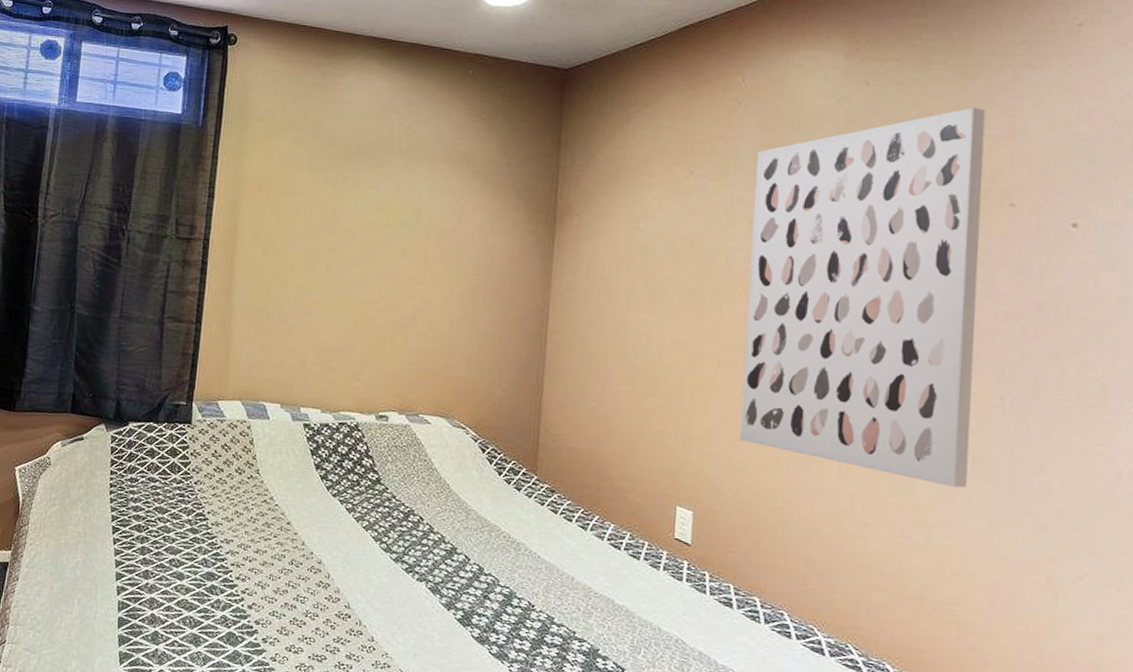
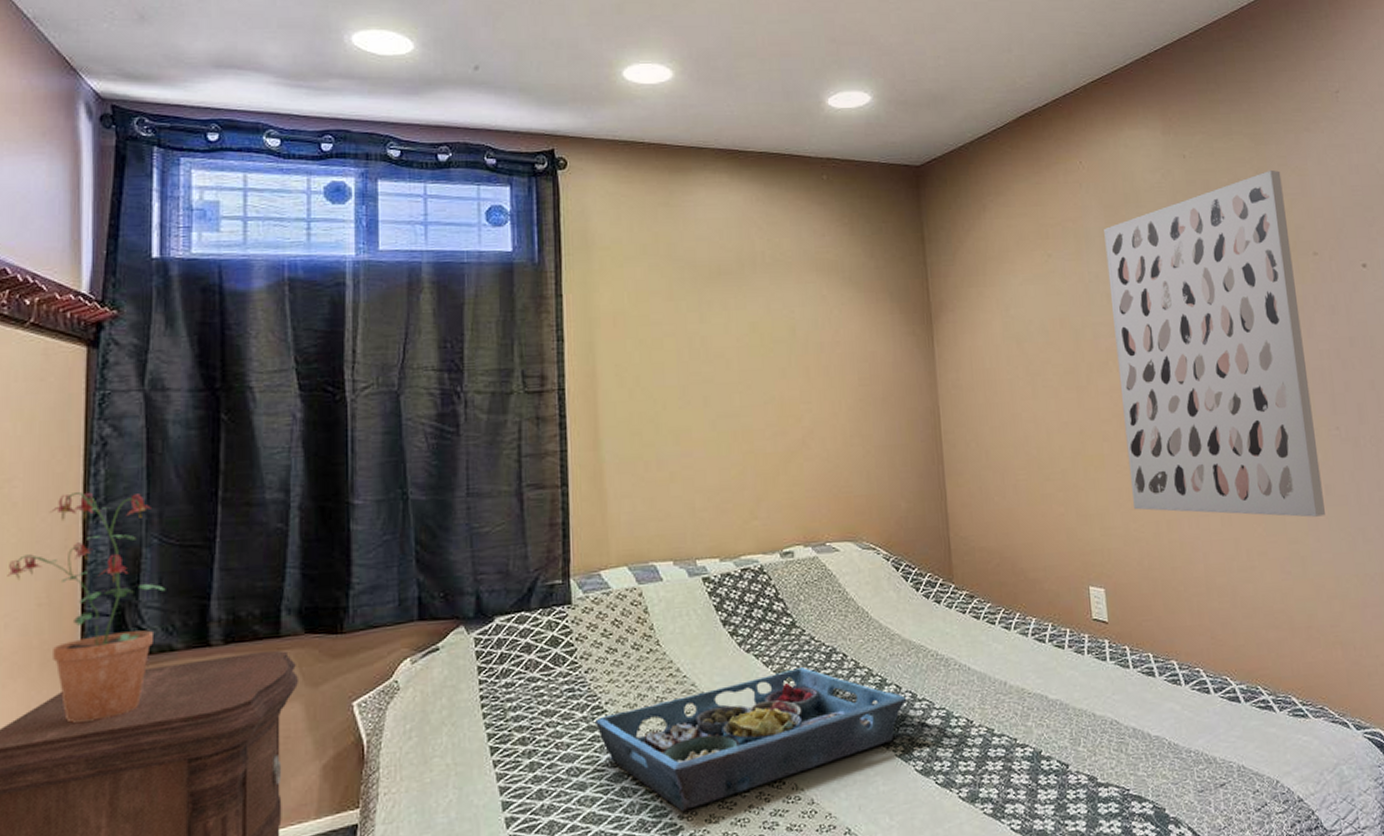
serving tray: none [198,520,474,619] -> present [596,667,907,812]

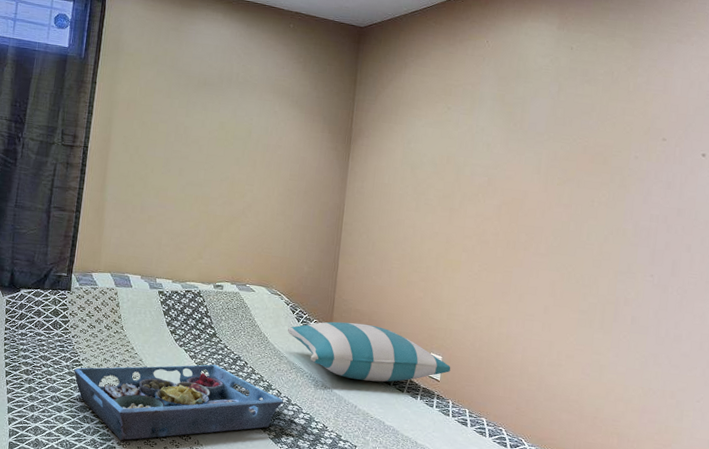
pillow: none [893,564,1119,646] -> present [287,321,451,382]
wall art: present [1104,169,1325,517] -> none [476,68,649,339]

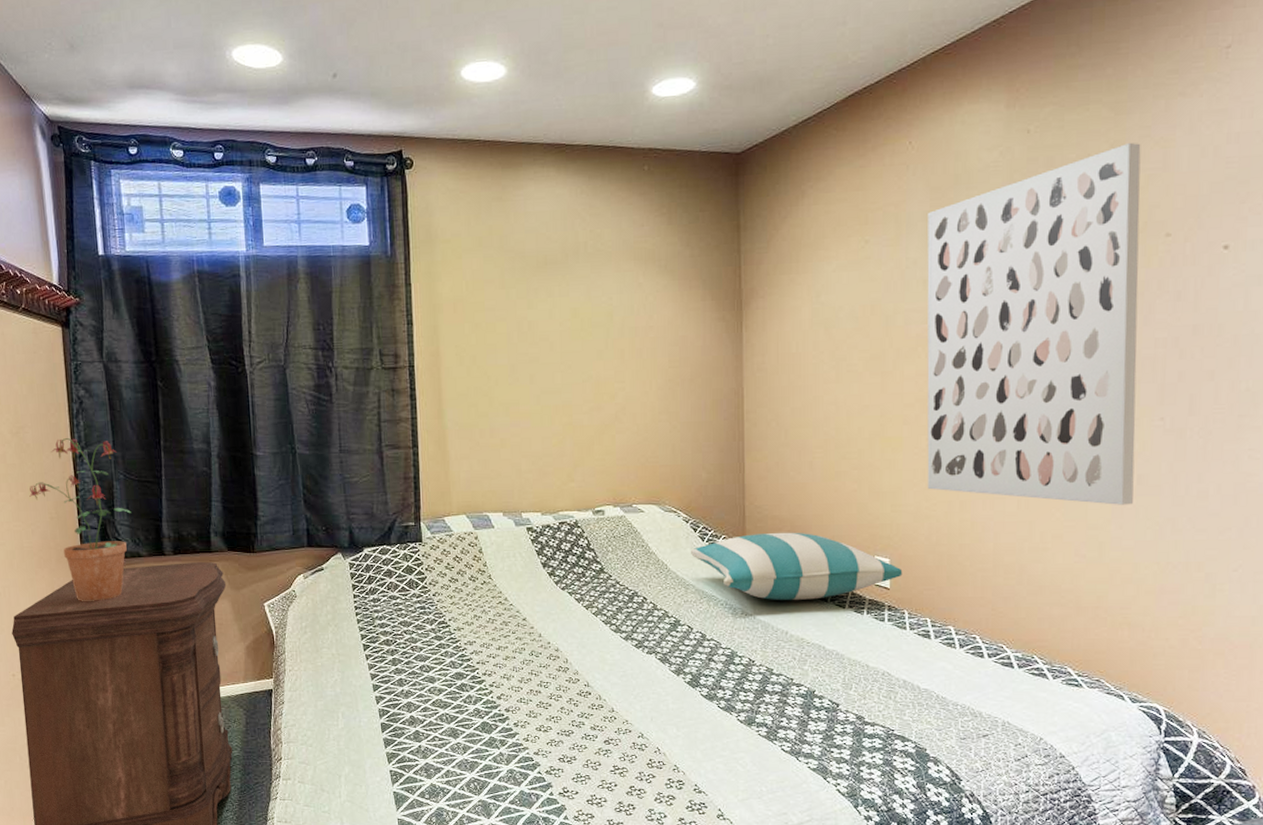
serving tray: present [74,364,284,441] -> none [441,606,697,707]
wall art: none [476,68,649,339] -> present [927,142,1141,505]

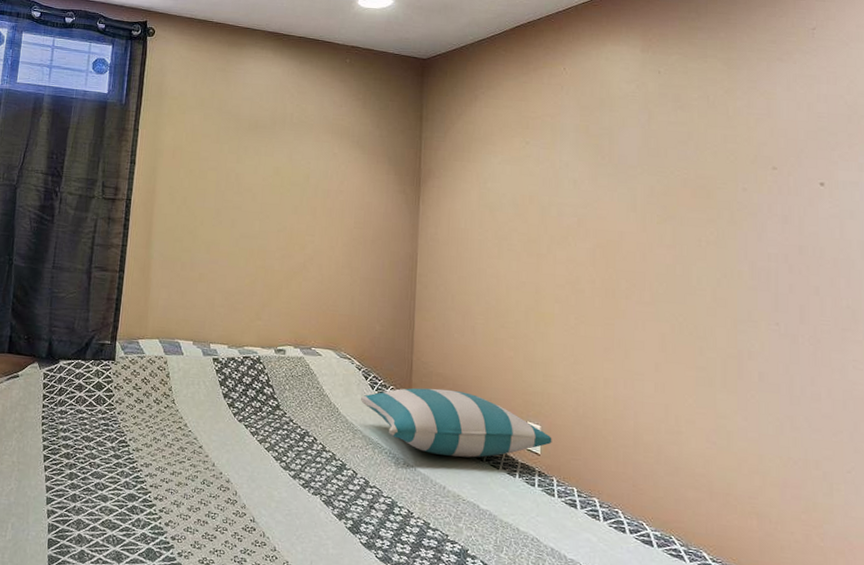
wall art: present [927,142,1141,505] -> none [575,91,756,399]

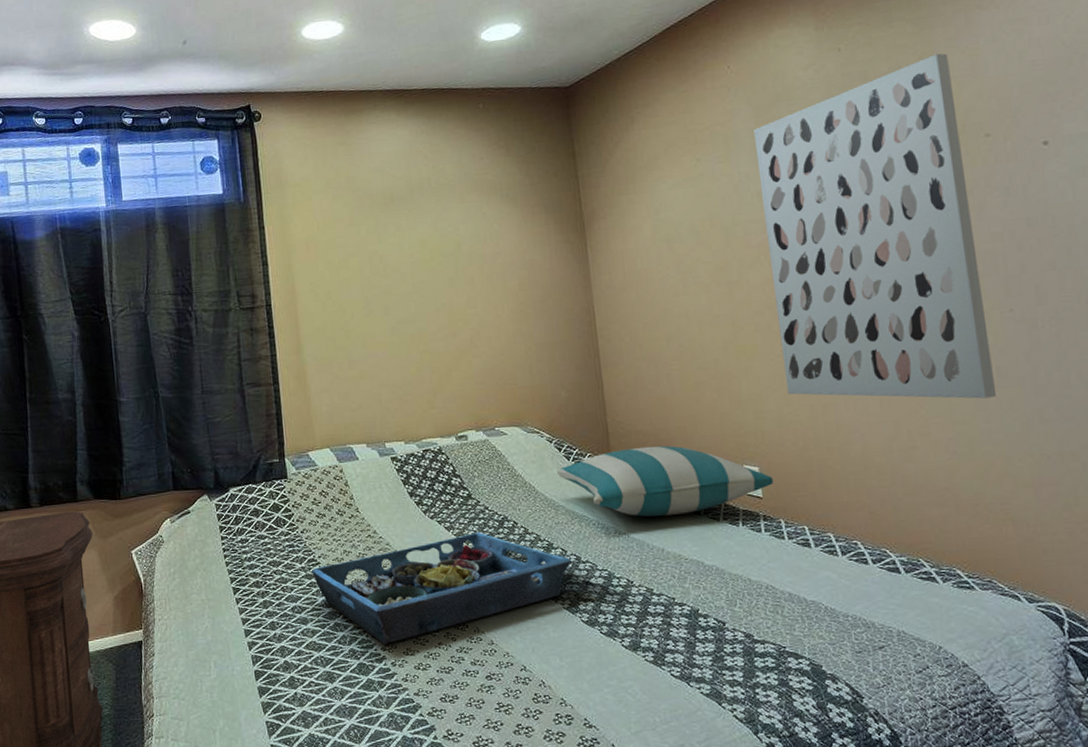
serving tray: none [120,441,361,535] -> present [312,532,572,645]
wall art: none [575,91,756,399] -> present [754,53,996,399]

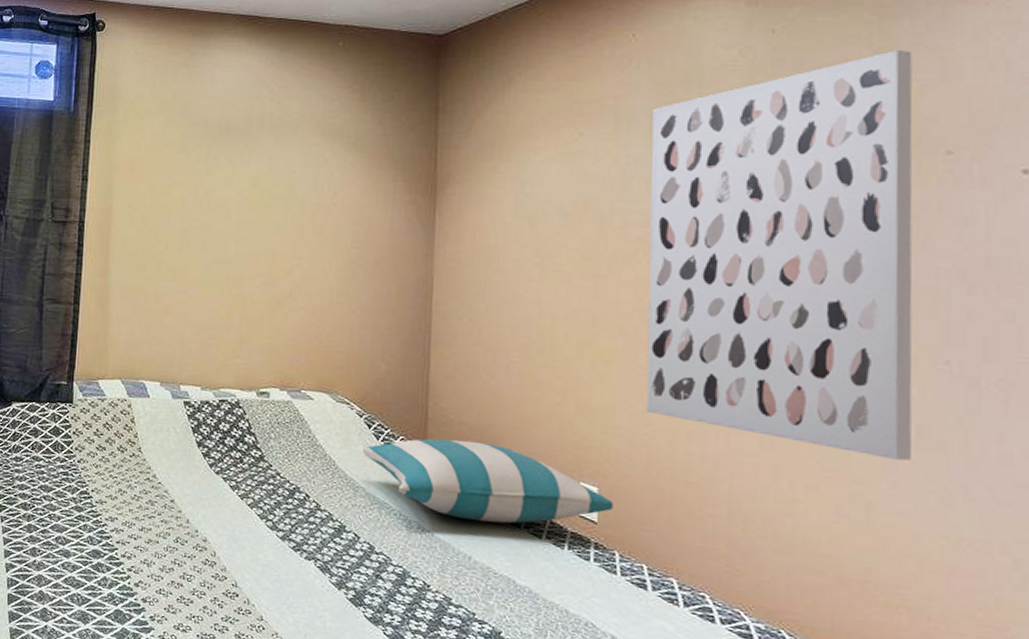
serving tray: present [312,532,572,645] -> none [82,497,364,597]

